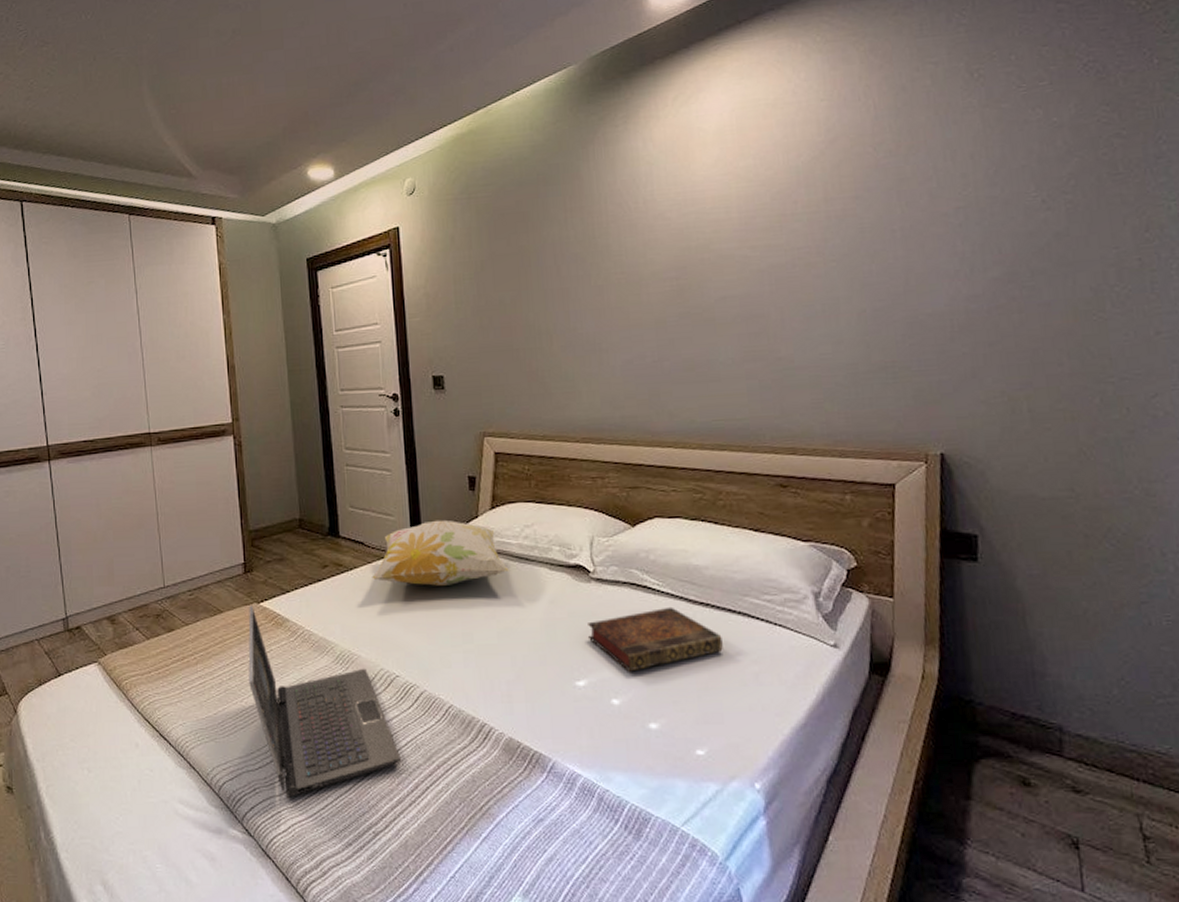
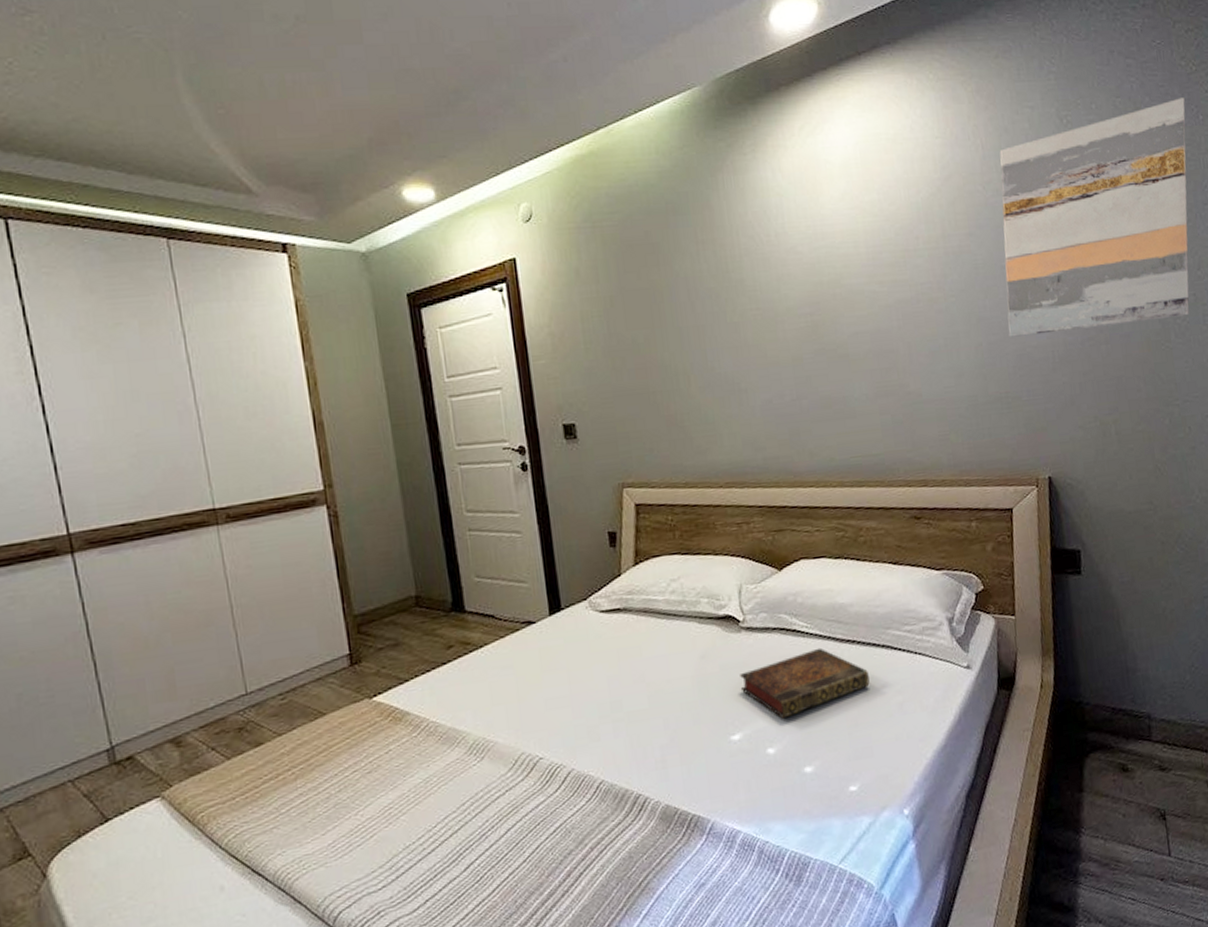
laptop: present [248,605,402,798] -> none [358,702,551,915]
decorative pillow: present [372,520,509,586] -> none [505,581,657,657]
wall art: none [895,40,1135,305] -> present [999,97,1190,339]

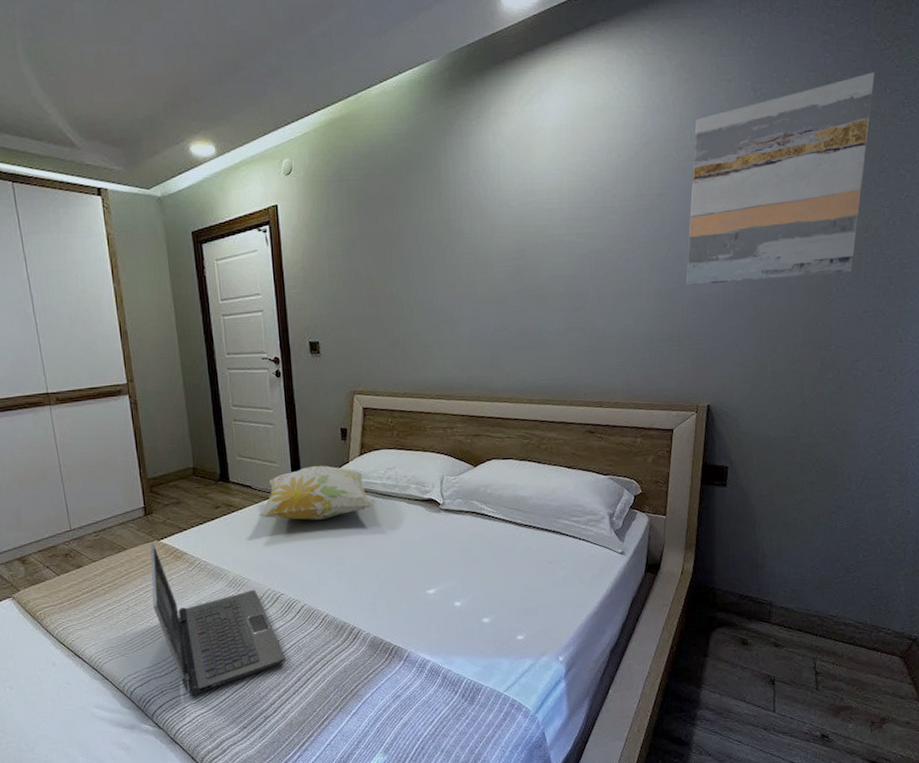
laptop: none [358,702,551,915] -> present [150,542,287,696]
decorative pillow: none [505,581,657,657] -> present [259,465,375,520]
book: present [740,647,870,719] -> none [437,529,540,581]

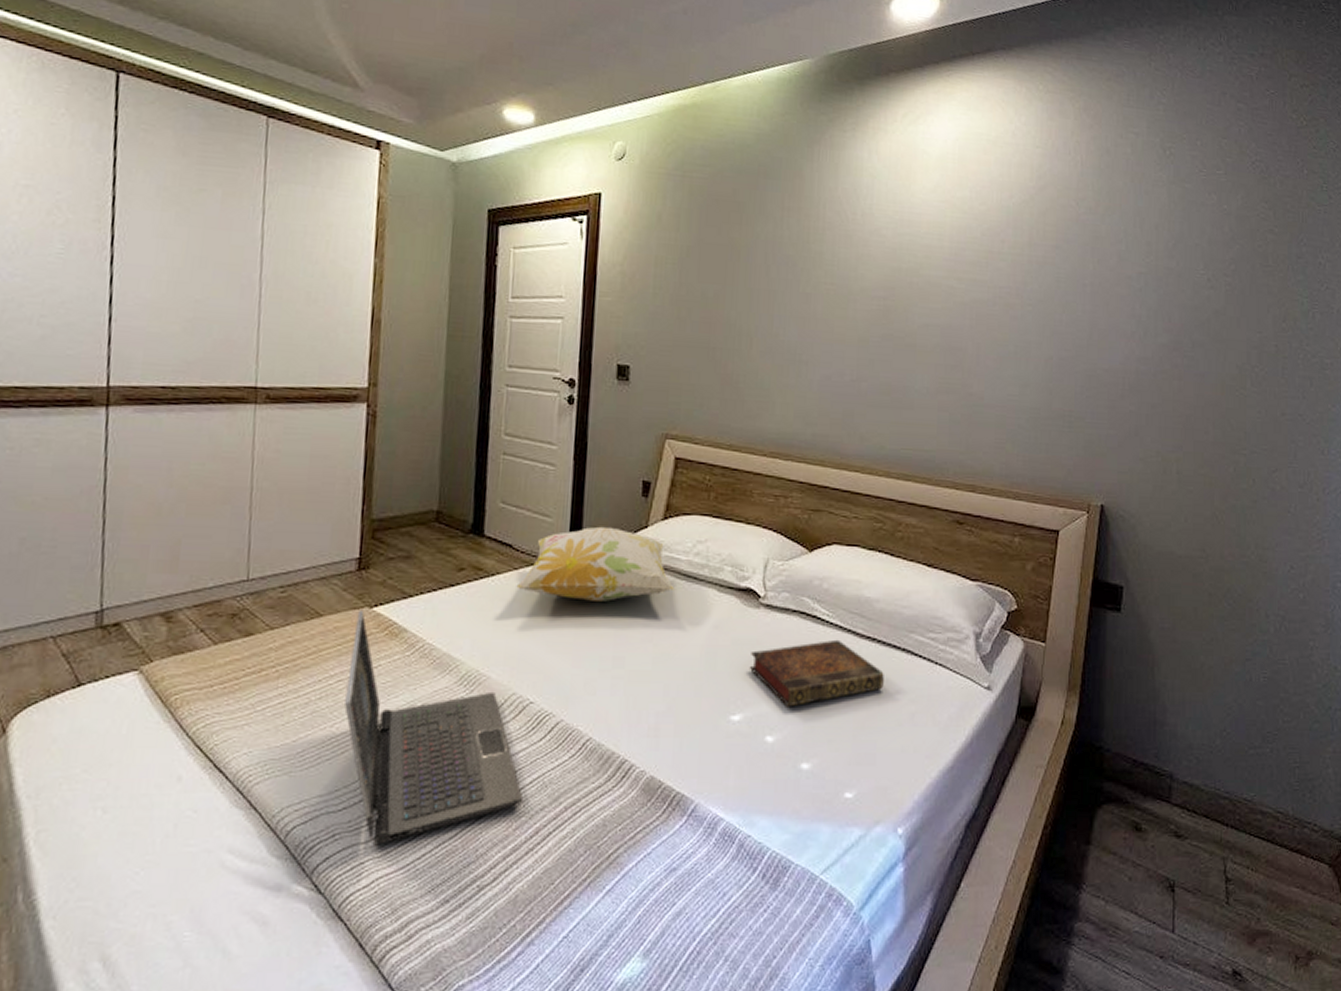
book: none [437,529,540,581] -> present [749,639,884,707]
wall art: present [686,72,875,287] -> none [1081,149,1291,366]

